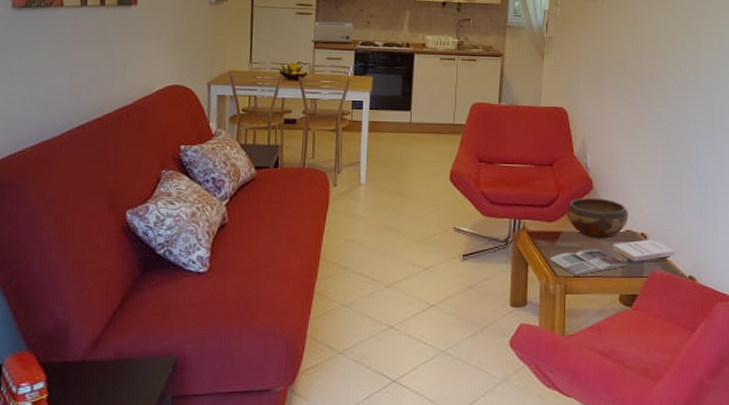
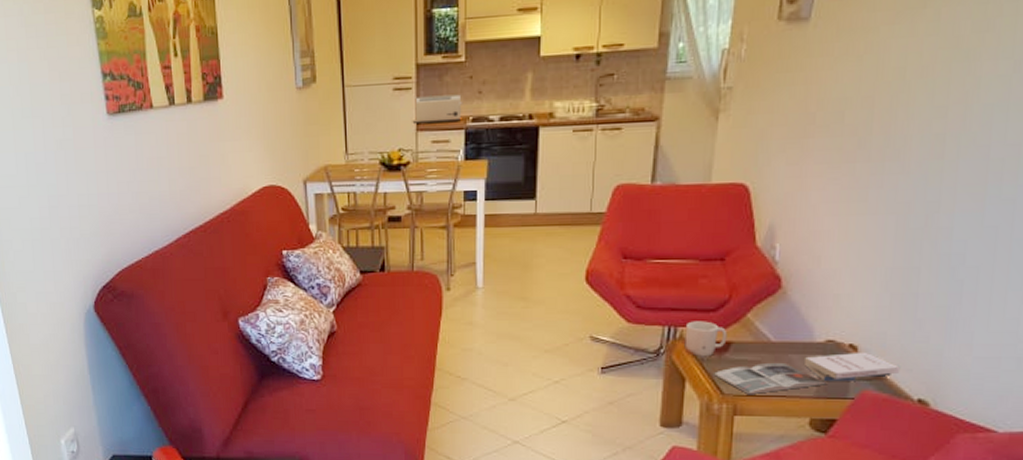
mug: none [526,214,558,245] -> present [684,321,728,357]
decorative bowl: present [566,198,628,239] -> none [740,300,832,351]

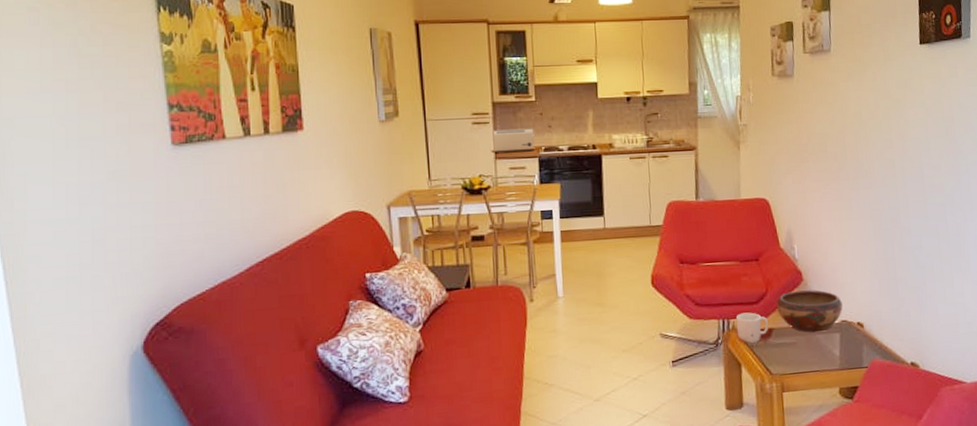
magazine: present [712,362,826,395] -> none [762,342,846,373]
decorative bowl: none [740,300,832,351] -> present [776,290,843,333]
books: present [803,352,901,381] -> none [827,327,895,355]

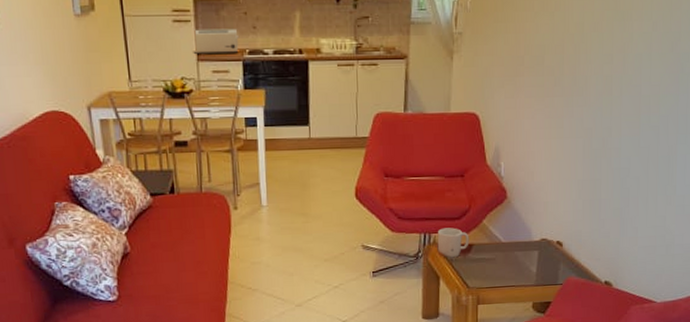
decorative bowl: present [776,290,843,333] -> none [478,208,544,250]

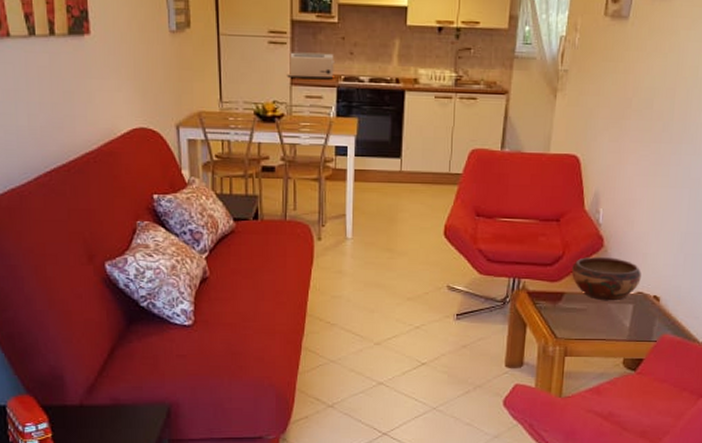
mug: present [437,227,469,258] -> none [526,274,561,306]
decorative bowl: none [478,208,544,250] -> present [571,257,641,301]

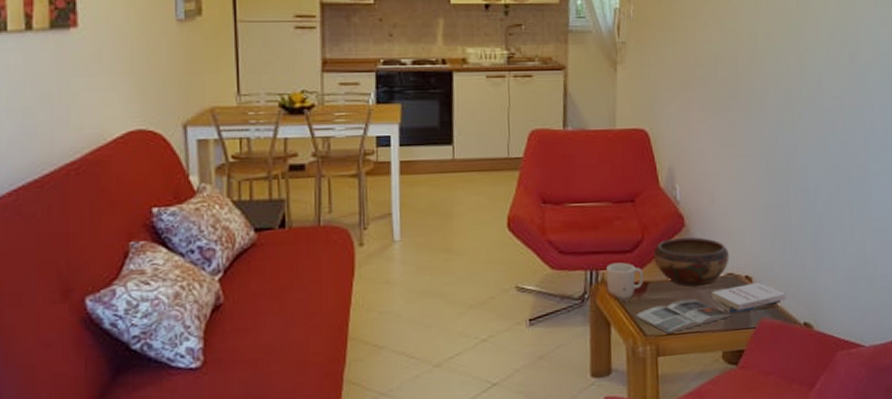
toaster: present [285,52,336,80] -> none [315,36,373,65]
mug: none [526,274,561,306] -> present [605,262,644,300]
magazine: none [548,310,636,339] -> present [634,298,731,334]
books: none [619,302,691,327] -> present [711,282,787,313]

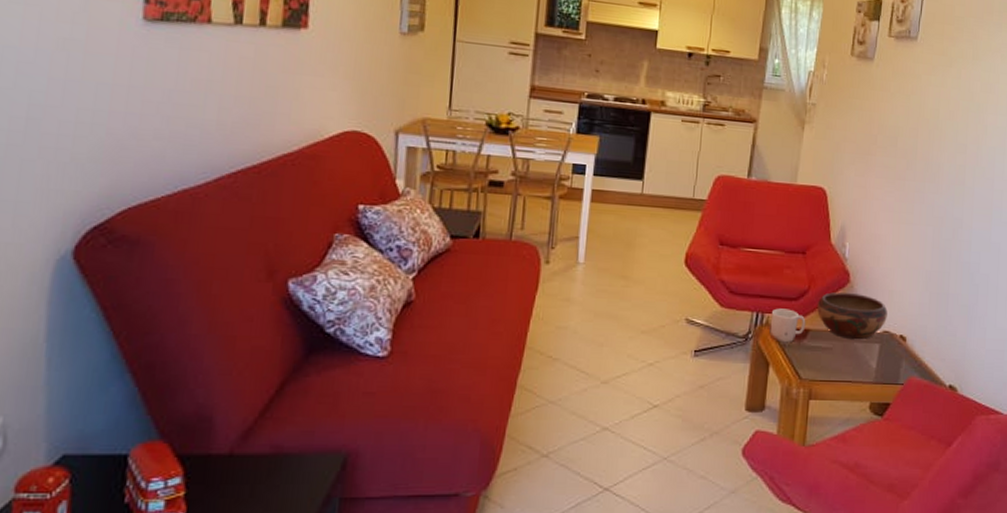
magazine: present [634,298,731,334] -> none [792,350,883,380]
books: present [711,282,787,313] -> none [865,342,937,369]

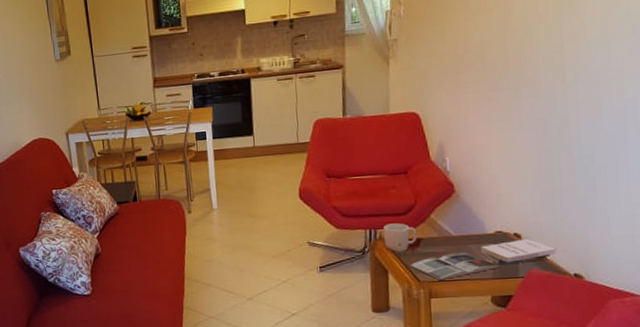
magazine: none [792,350,883,380] -> present [409,252,500,281]
decorative bowl: present [816,292,888,340] -> none [425,201,498,243]
books: none [865,342,937,369] -> present [480,238,557,264]

